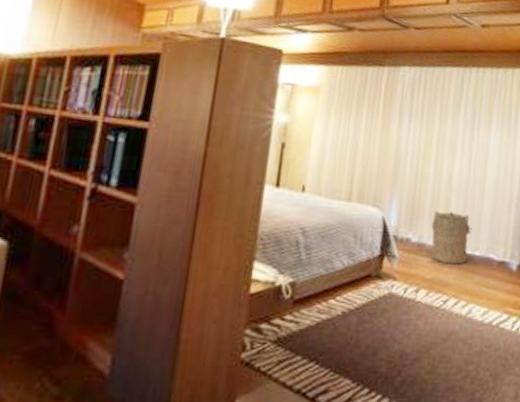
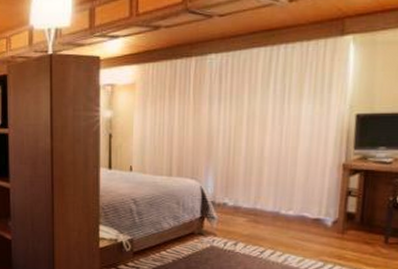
laundry hamper: present [431,211,473,265] -> none [246,179,286,223]

